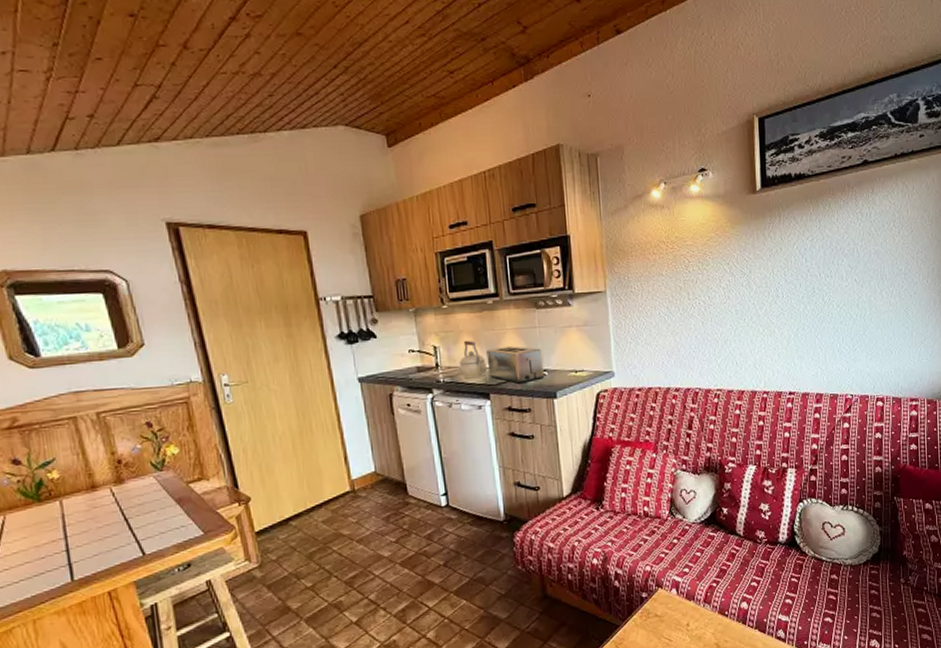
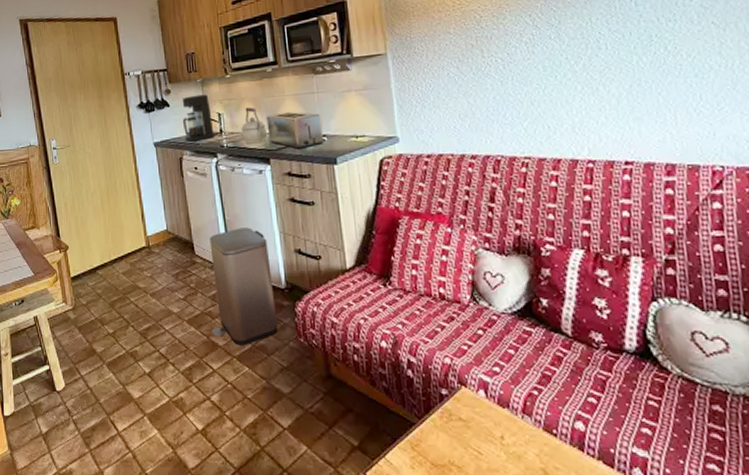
coffee maker: none [391,325,430,377] -> present [182,94,215,142]
pedal bin: none [424,464,496,581] -> present [209,227,278,346]

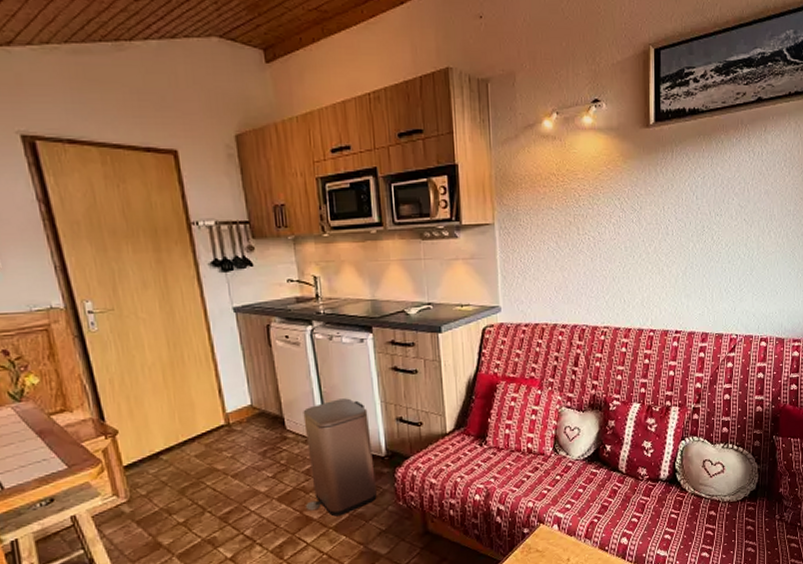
coffee maker: present [182,94,215,142] -> none [269,254,310,307]
kettle: present [241,107,268,144] -> none [340,270,370,311]
toaster: present [266,111,324,149] -> none [369,277,429,317]

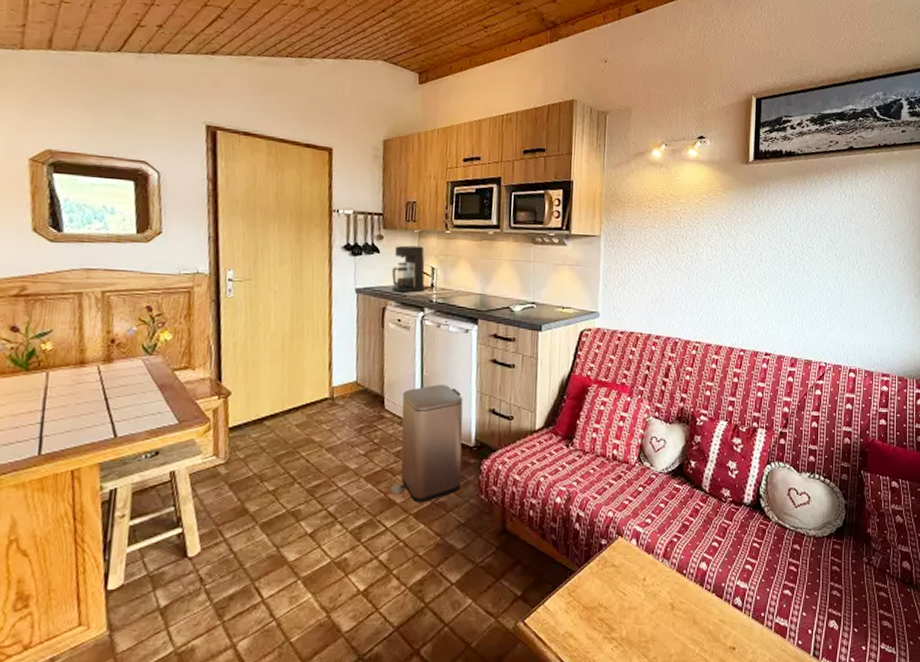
coffee maker: none [269,254,310,307] -> present [391,245,425,293]

